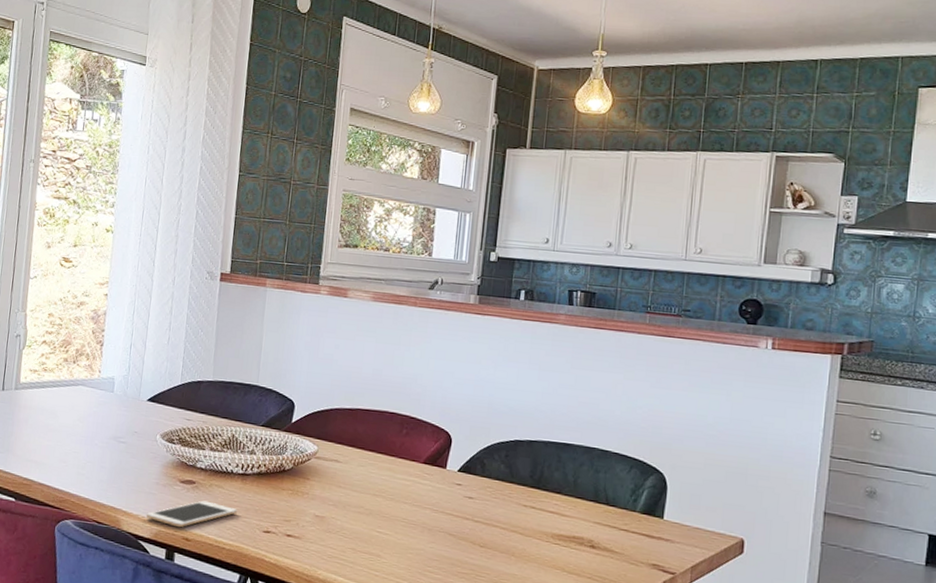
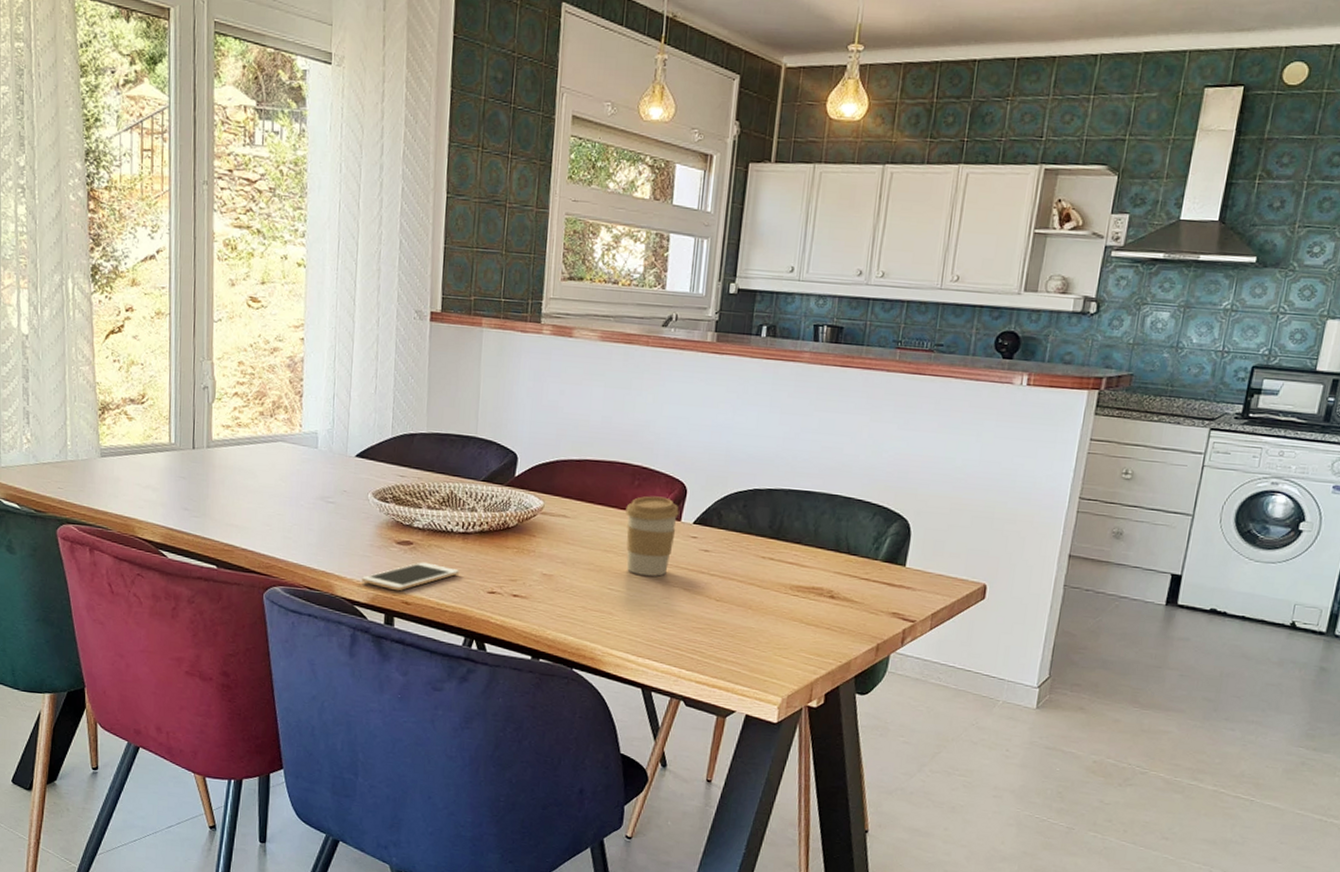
coffee cup: none [394,444,445,521] -> present [625,496,679,577]

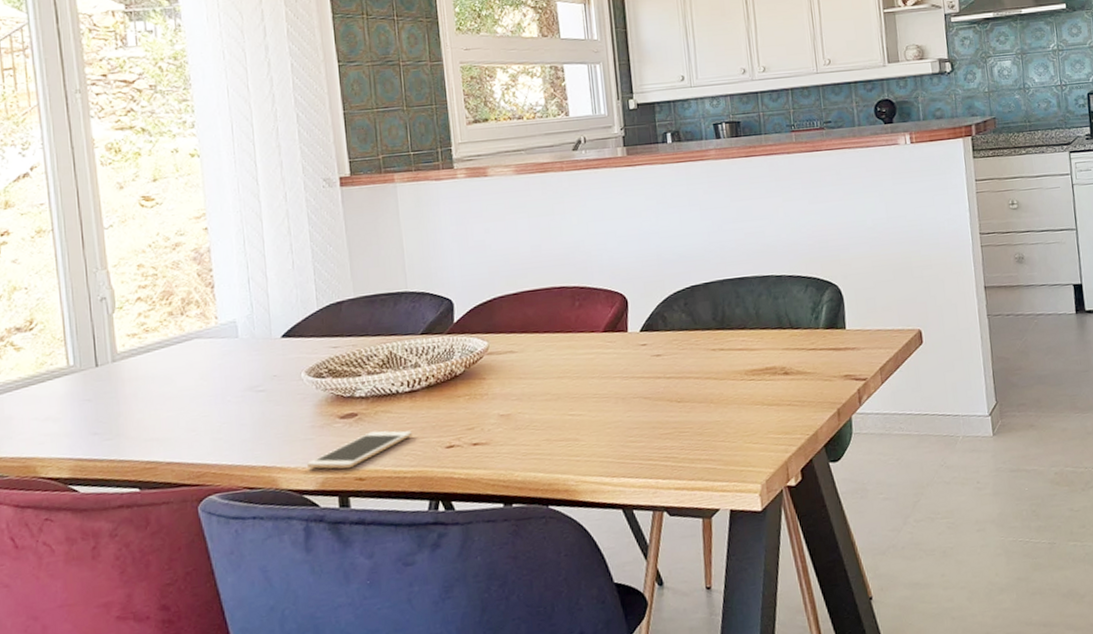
coffee cup: present [625,496,679,577] -> none [571,312,625,395]

